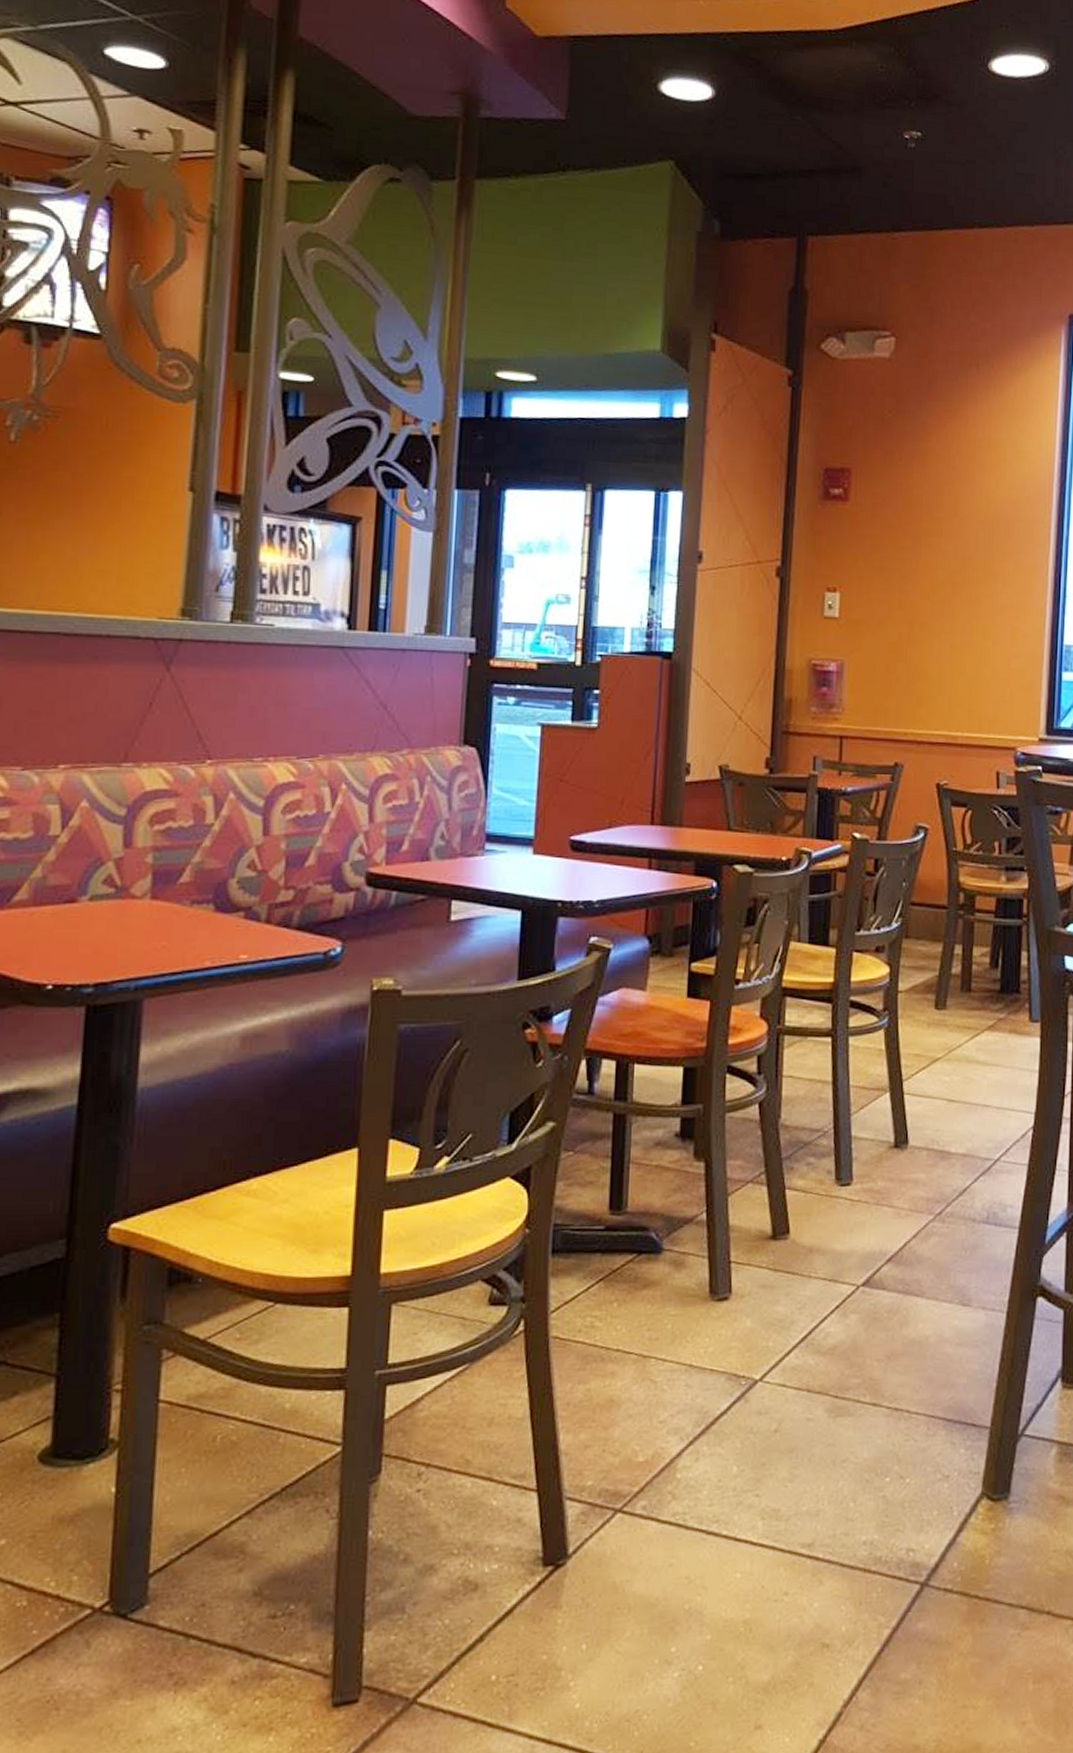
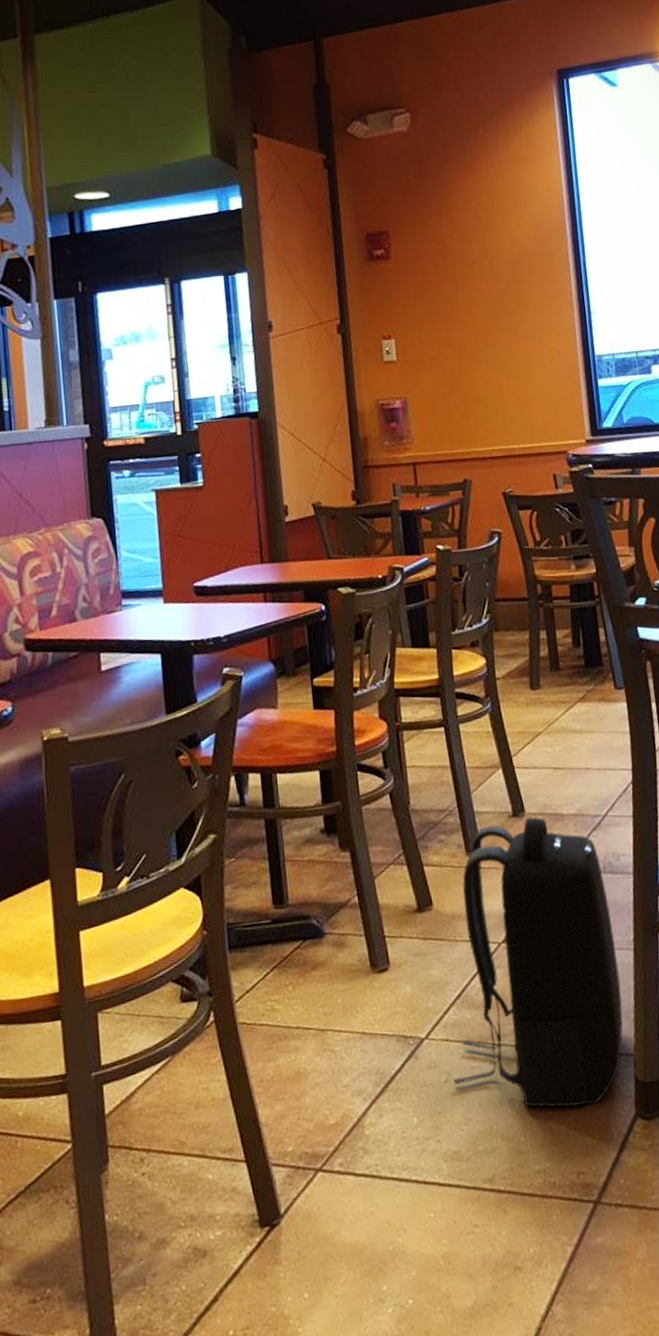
backpack: none [784,1151,988,1478] -> present [453,817,623,1108]

